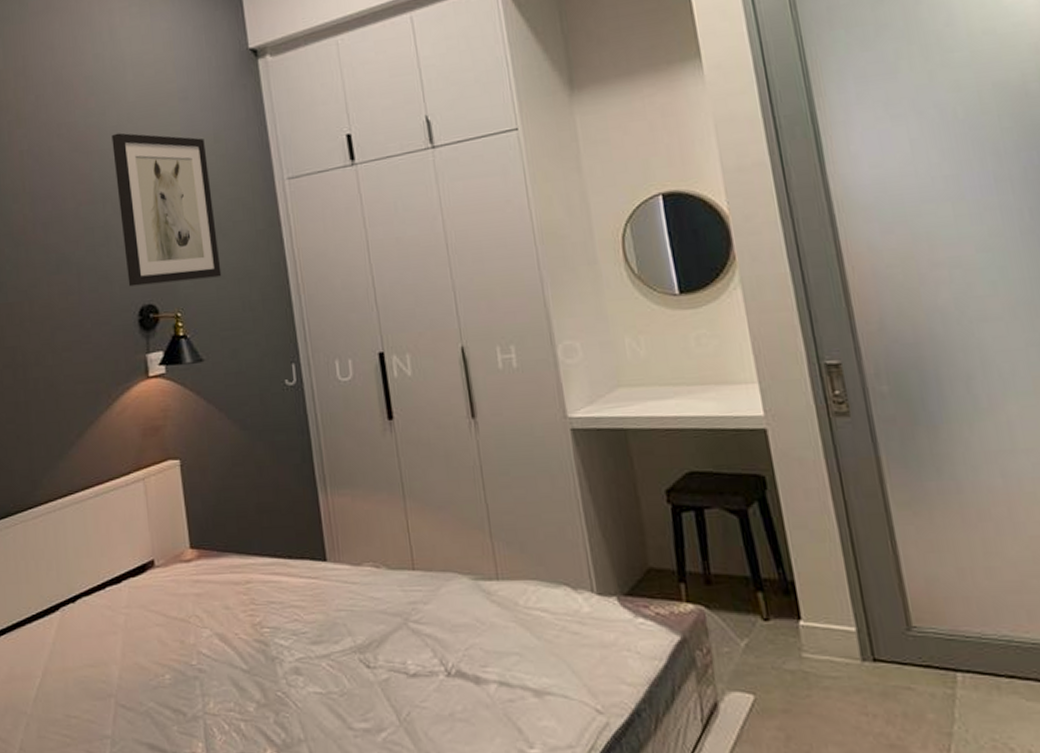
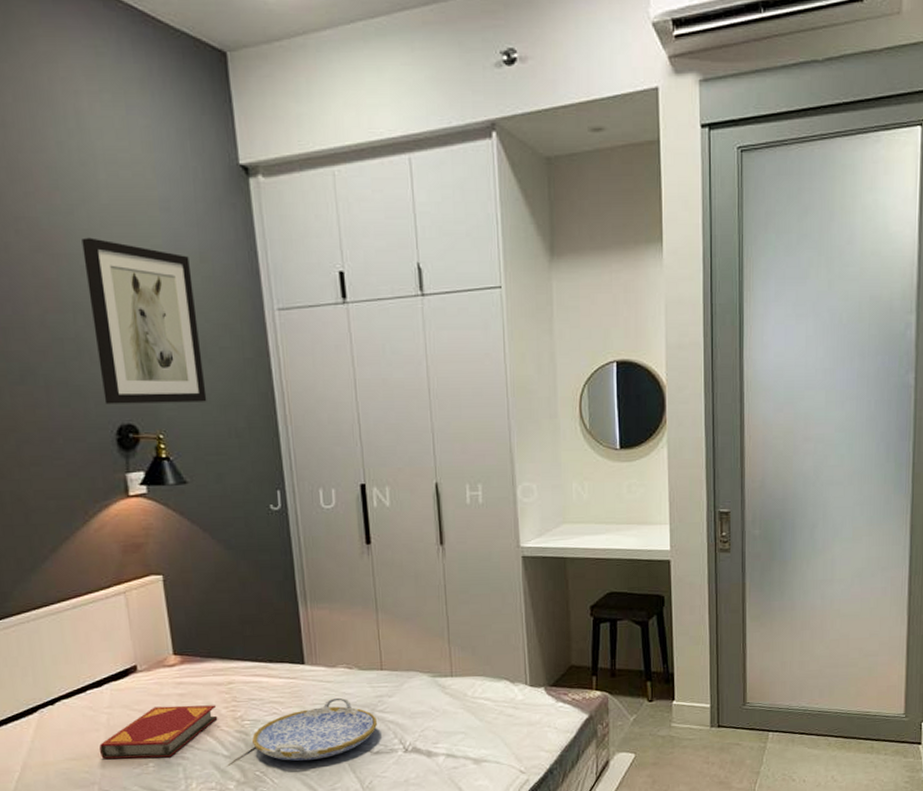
hardback book: none [116,607,236,669] -> present [99,705,218,759]
serving tray: none [271,603,413,680] -> present [251,697,378,761]

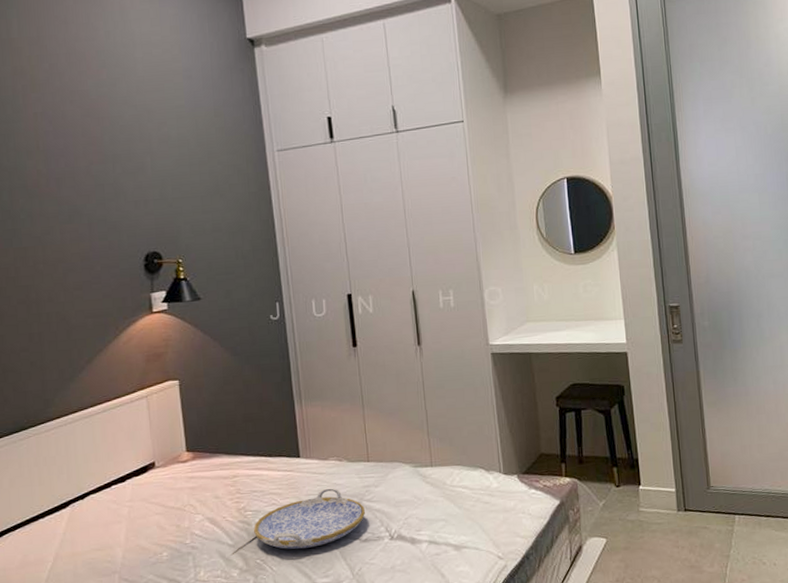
wall art: present [81,237,207,404] -> none [121,103,219,236]
hardback book: present [99,705,218,759] -> none [120,497,224,549]

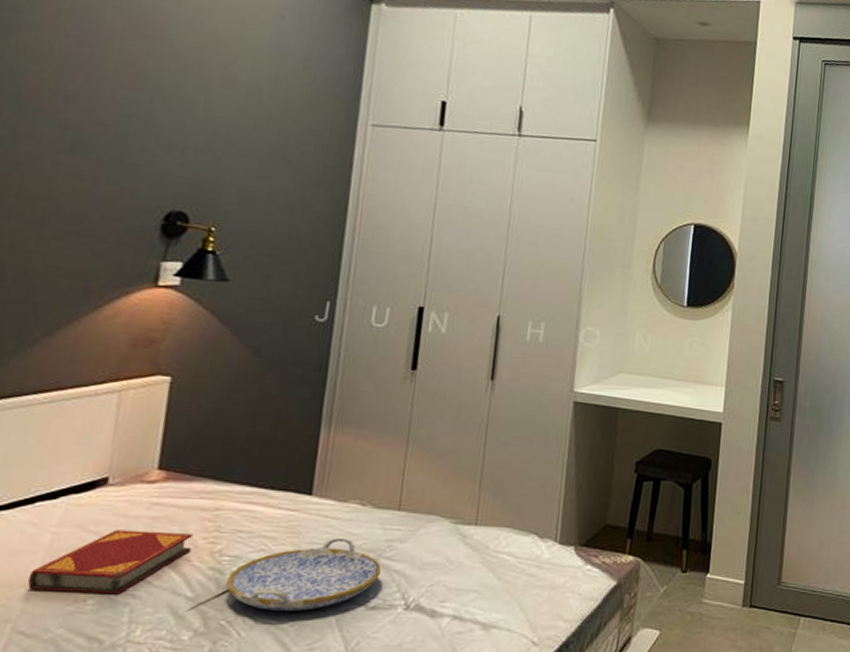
hardback book: none [120,497,224,549] -> present [27,529,194,595]

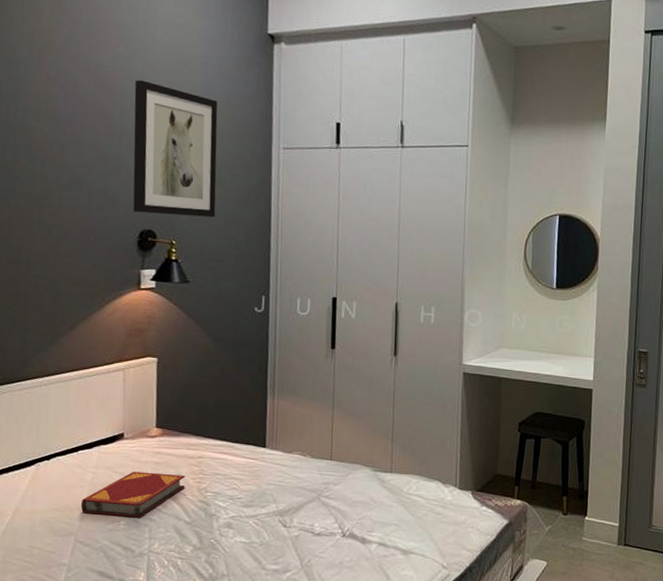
wall art: none [159,26,292,202] -> present [133,80,218,218]
serving tray: present [225,537,382,611] -> none [211,480,322,535]

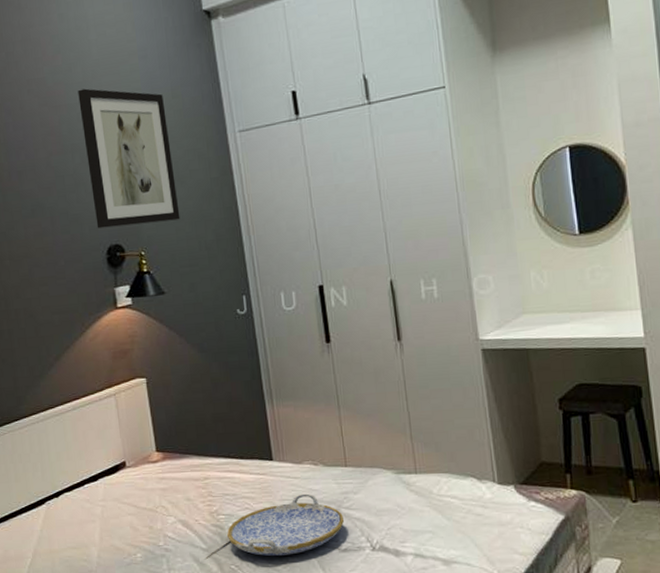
hardback book: present [80,471,186,518] -> none [95,499,196,549]
serving tray: none [211,480,322,535] -> present [226,493,345,556]

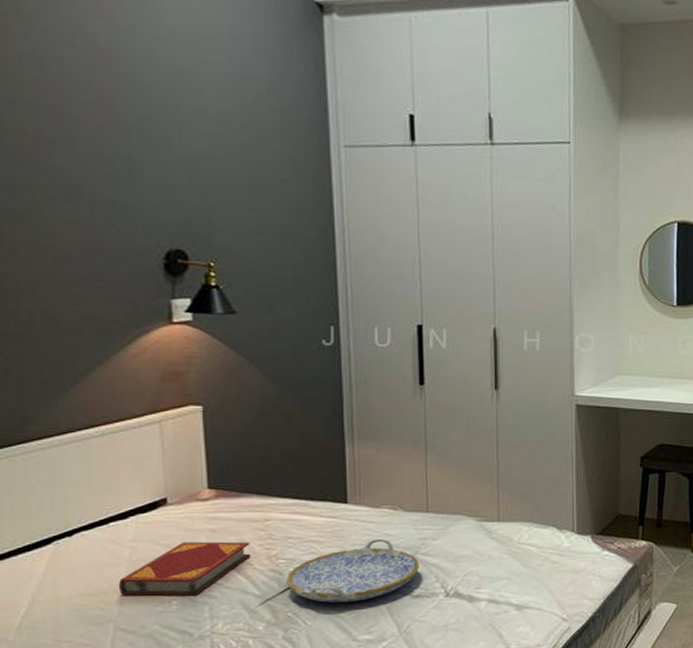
wall art: present [78,88,181,229] -> none [142,58,264,233]
hardback book: none [95,499,196,549] -> present [118,541,251,596]

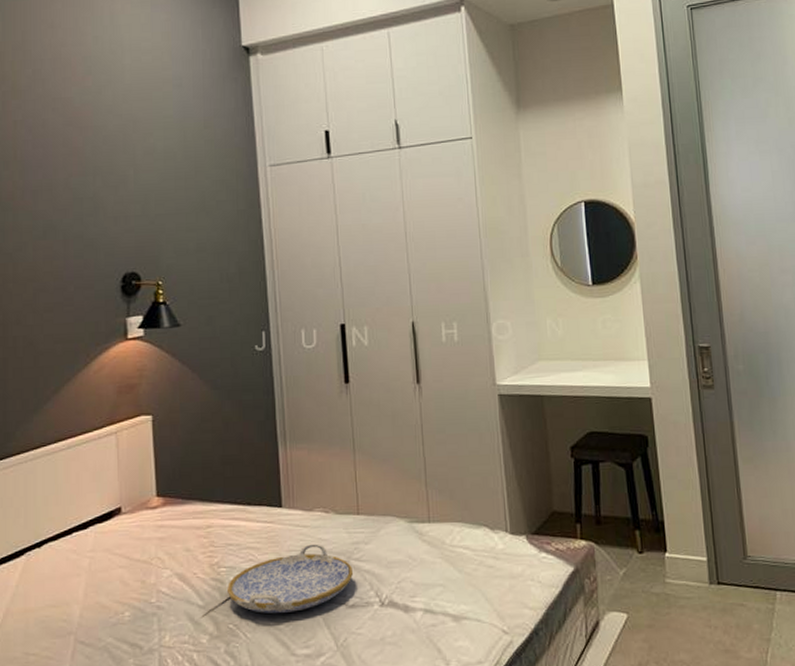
hardback book: present [118,541,251,596] -> none [78,550,195,607]

